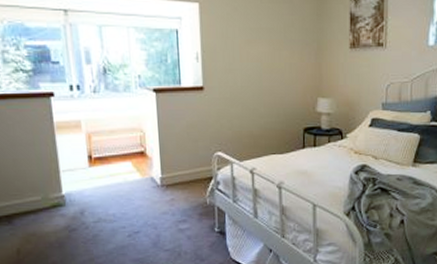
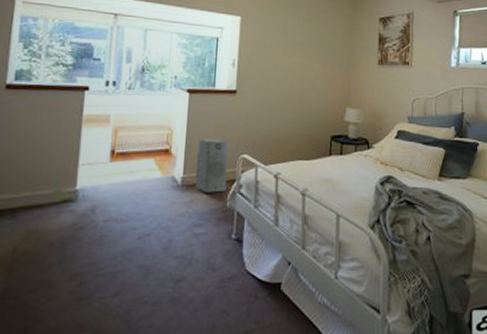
air purifier: none [172,138,205,191] -> present [195,139,228,193]

